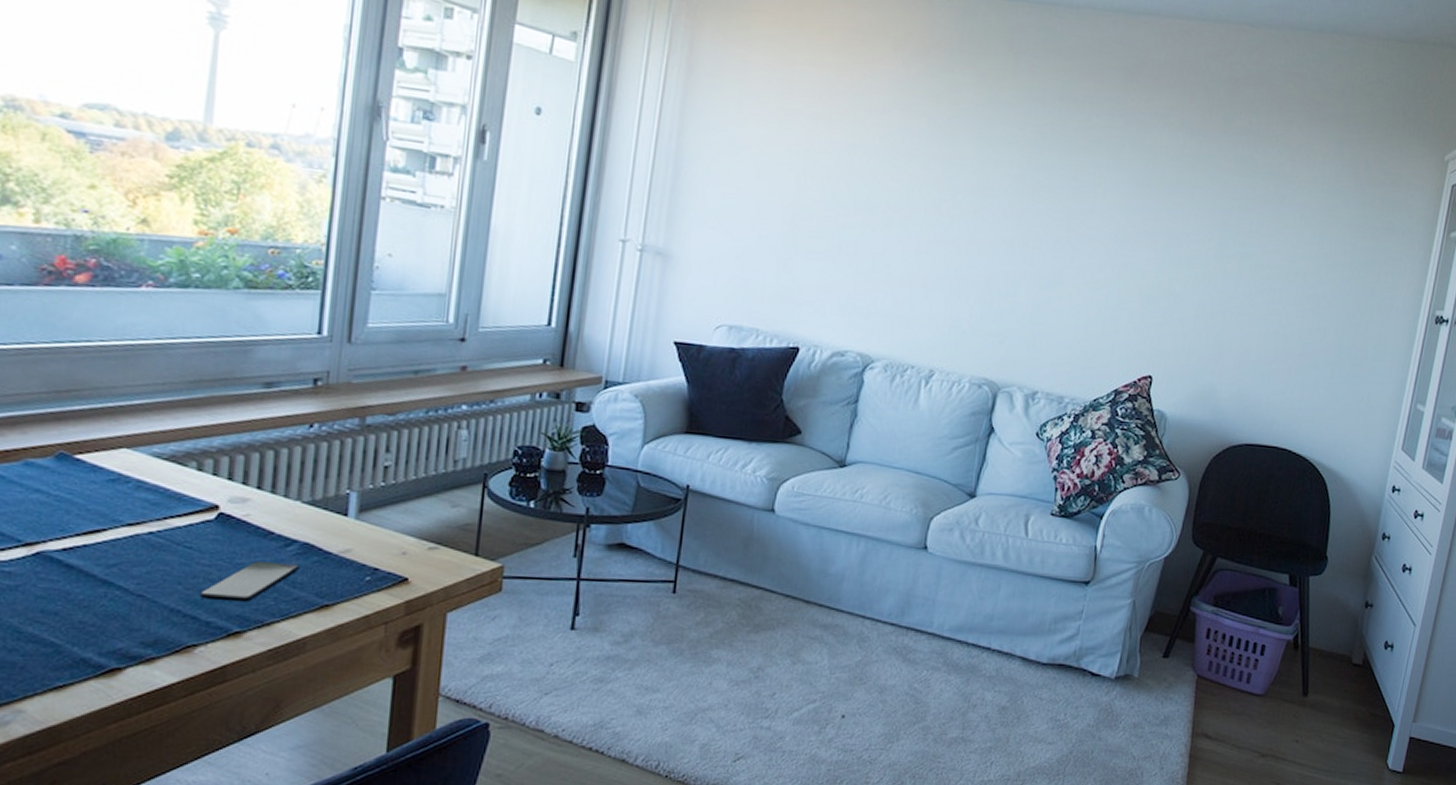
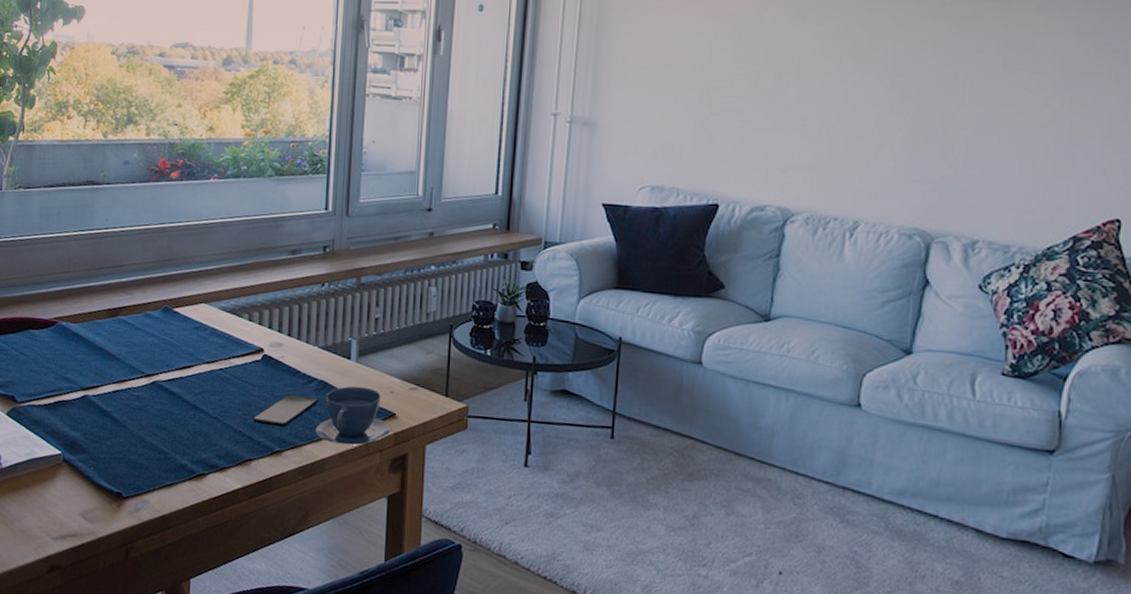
teacup: none [294,547,402,619] -> present [316,386,391,446]

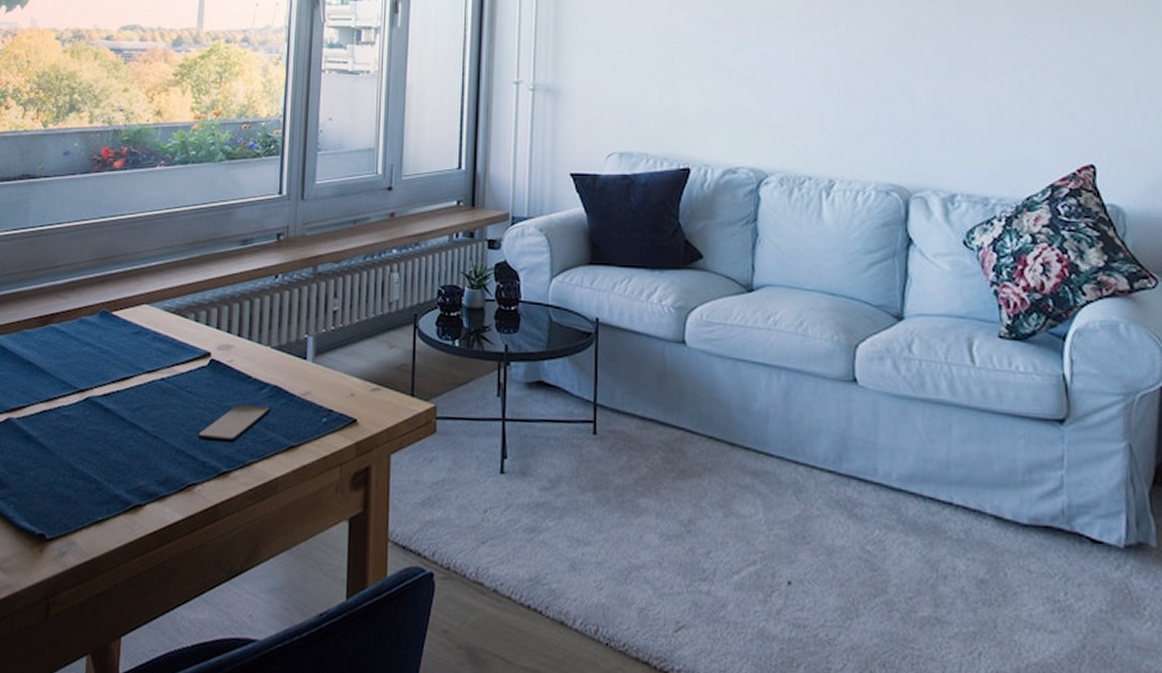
teacup: present [316,386,391,446] -> none [268,390,352,460]

